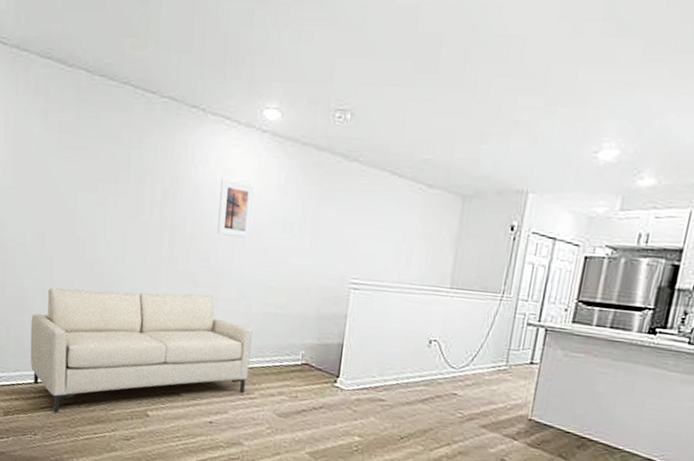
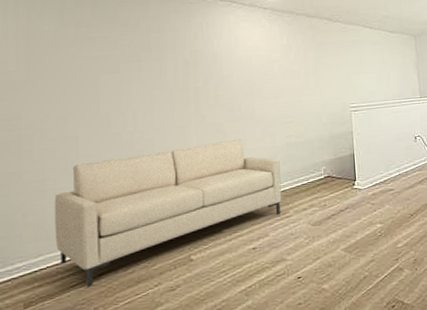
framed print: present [217,178,255,239] -> none [235,46,267,90]

